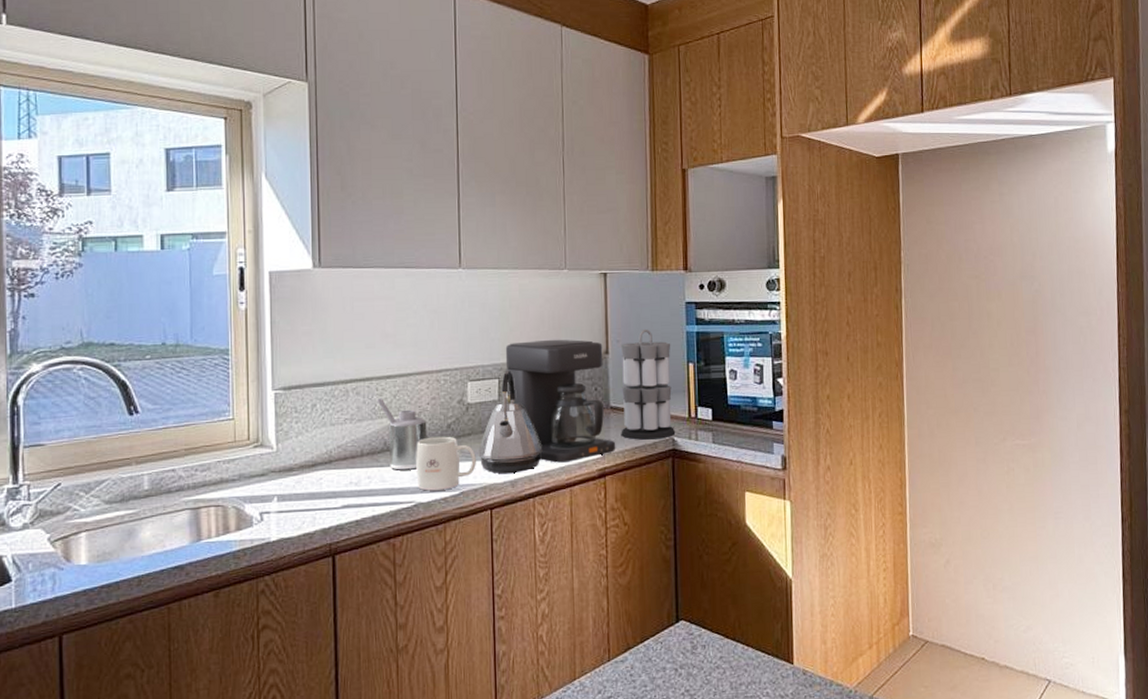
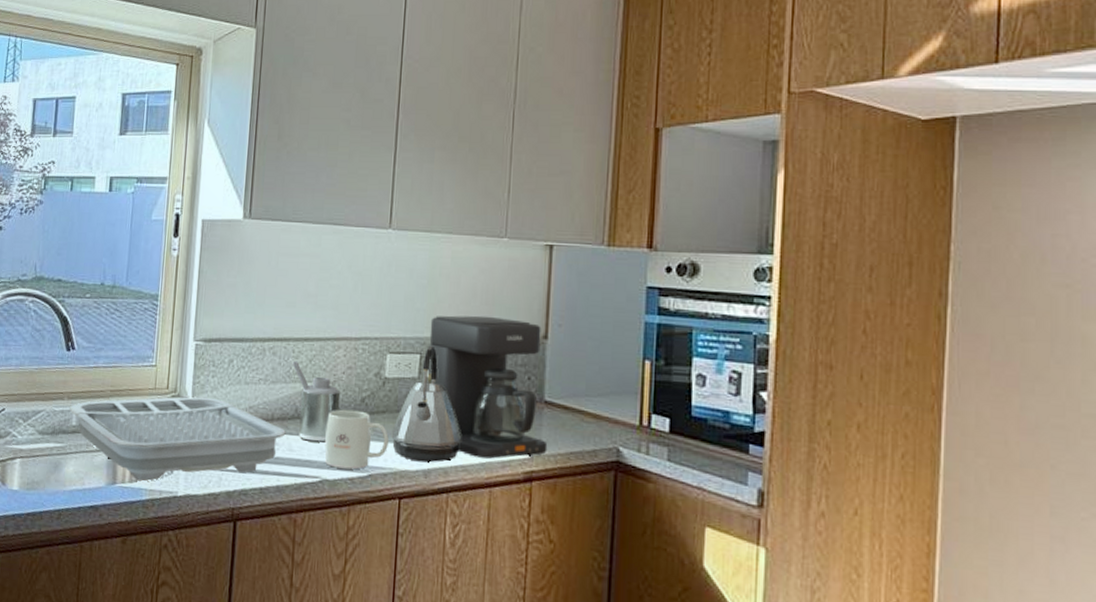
dish rack: none [139,443,377,534] -> present [69,397,286,482]
spice rack: present [621,329,676,440] -> none [554,315,625,447]

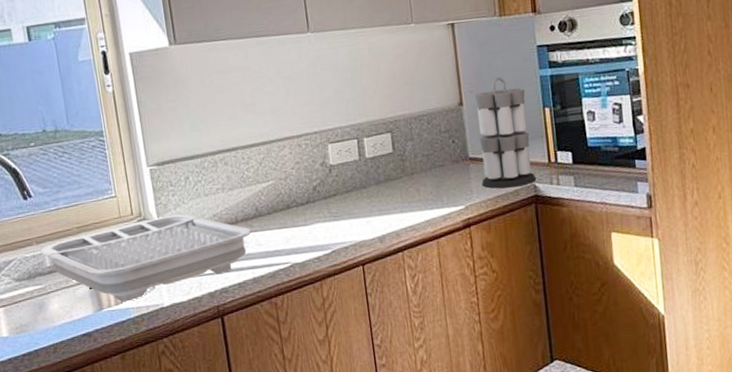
soap dispenser: present [292,361,341,443] -> none [244,166,296,234]
mug: present [324,409,389,470] -> none [286,198,344,252]
kettle: present [391,345,462,463] -> none [345,129,407,231]
coffee maker: present [427,315,548,460] -> none [360,93,479,217]
spice rack: none [554,315,625,447] -> present [475,77,537,189]

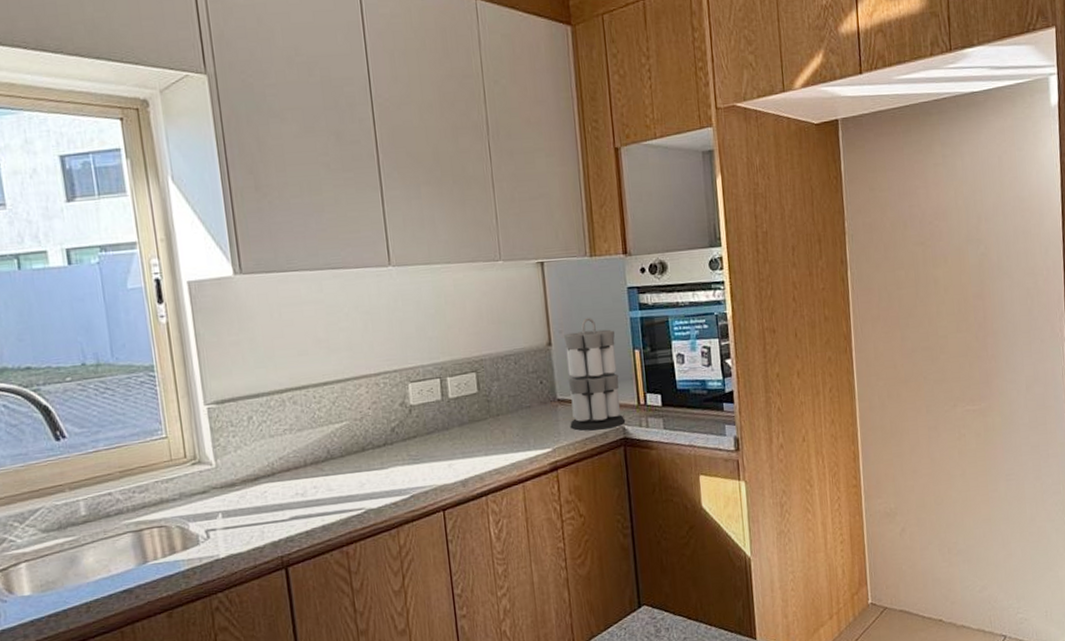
dish rack: present [40,214,252,302] -> none [74,457,322,554]

